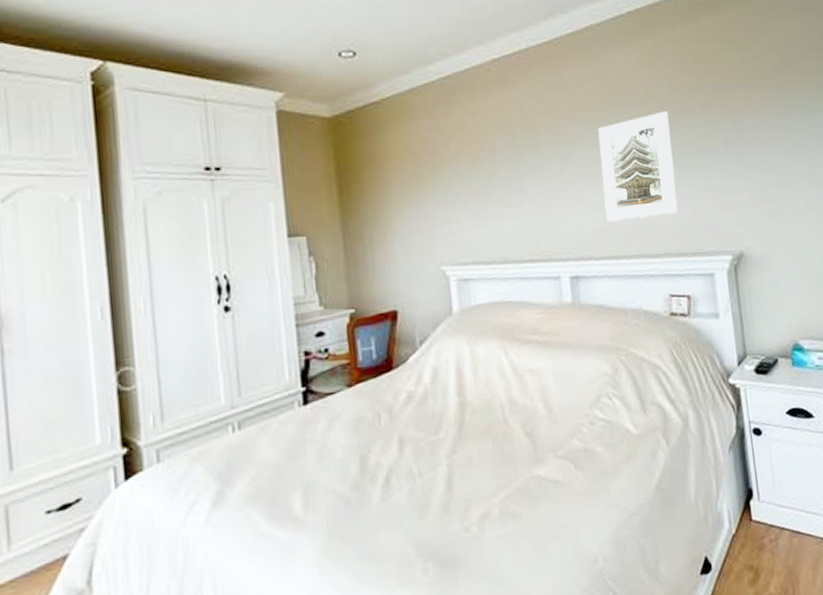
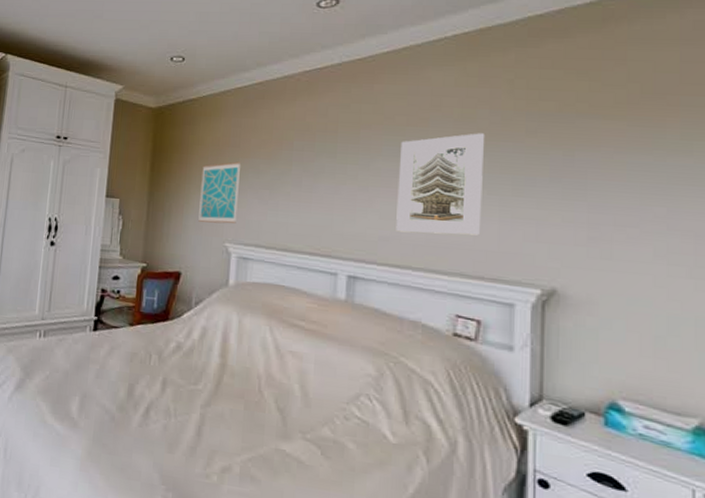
wall art: none [400,170,449,247] -> present [198,161,241,224]

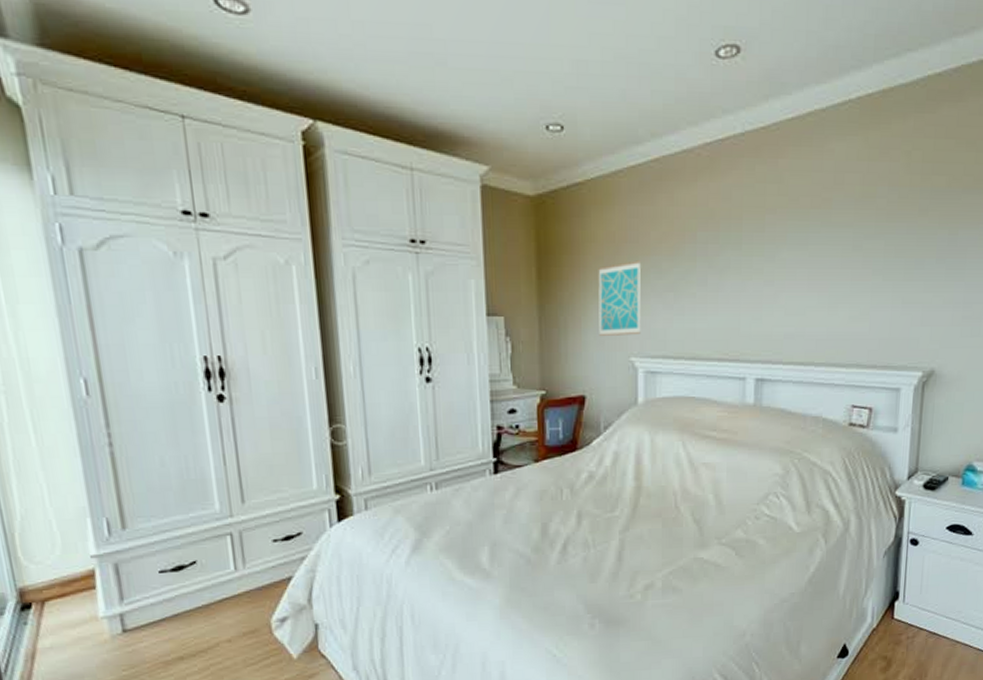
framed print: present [396,133,485,236] -> none [800,214,883,327]

